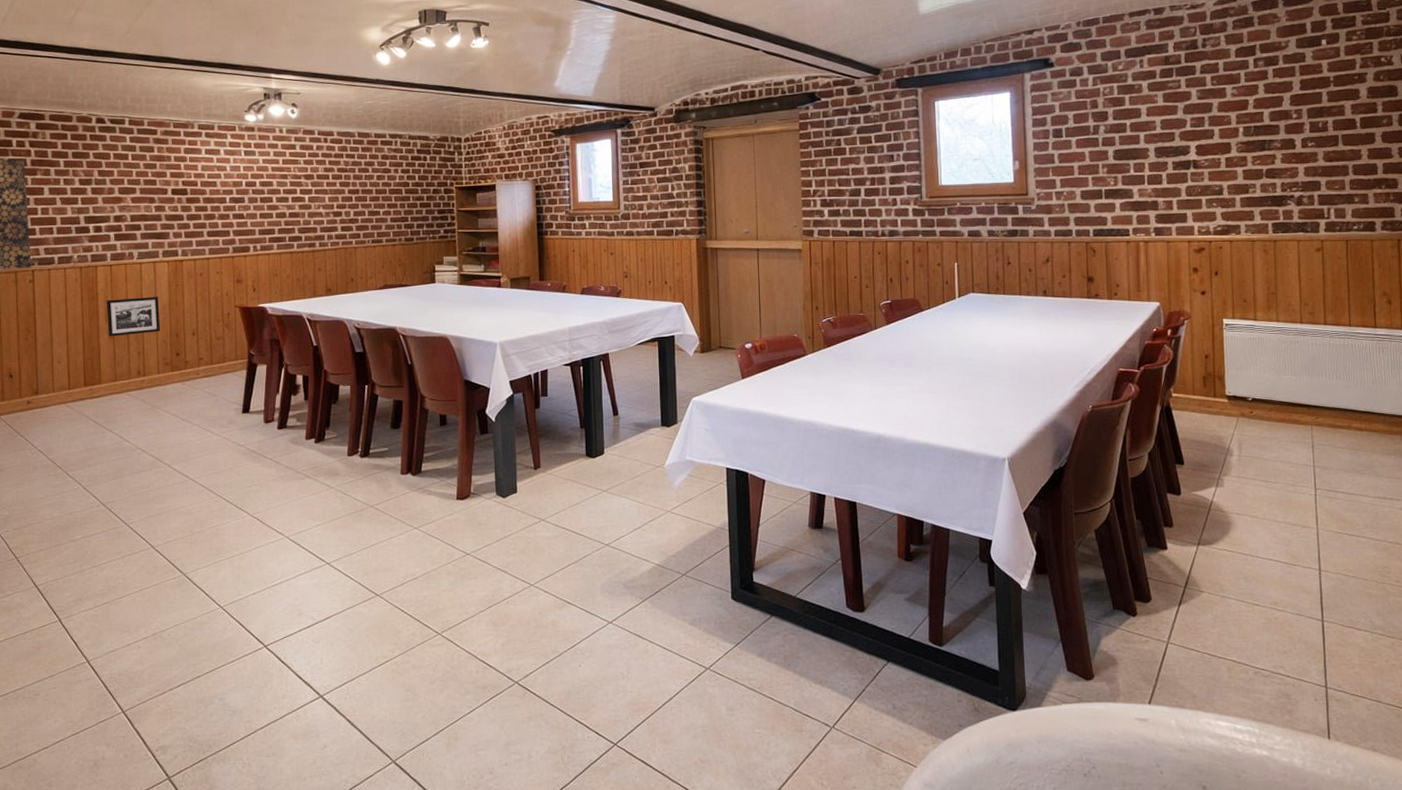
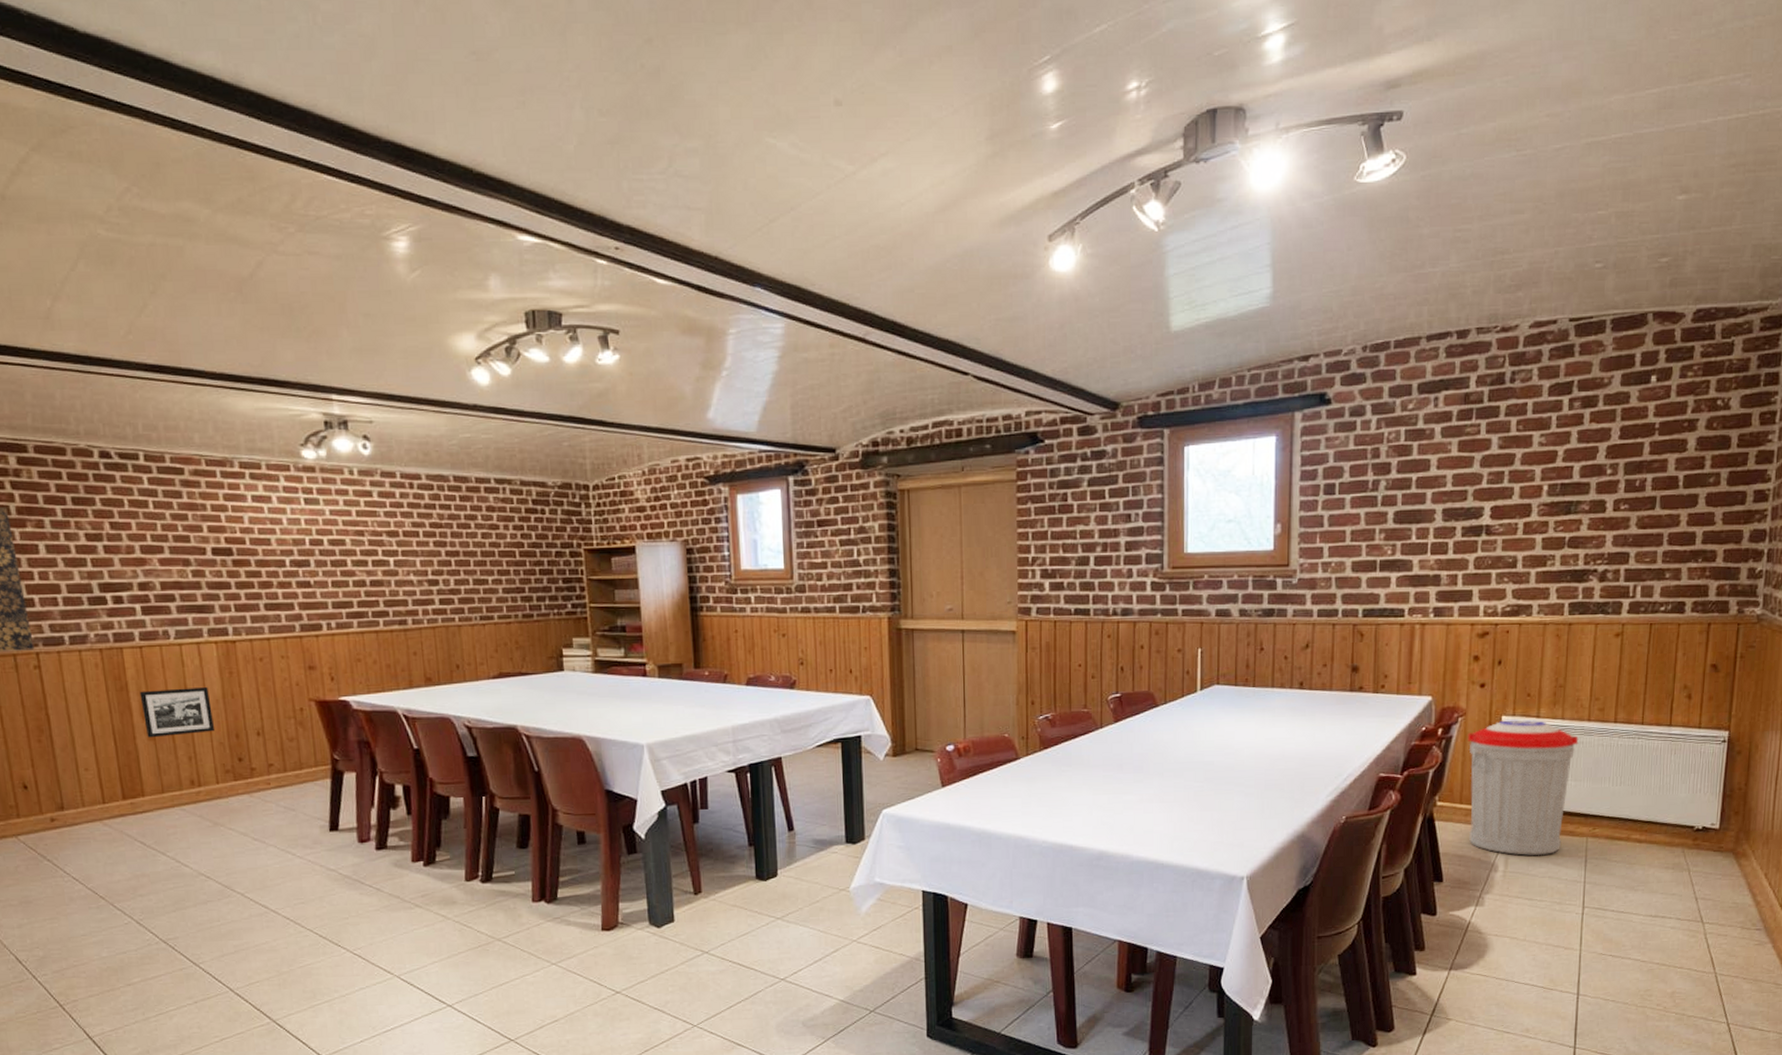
trash can: none [1194,322,1294,442] -> present [1468,719,1579,856]

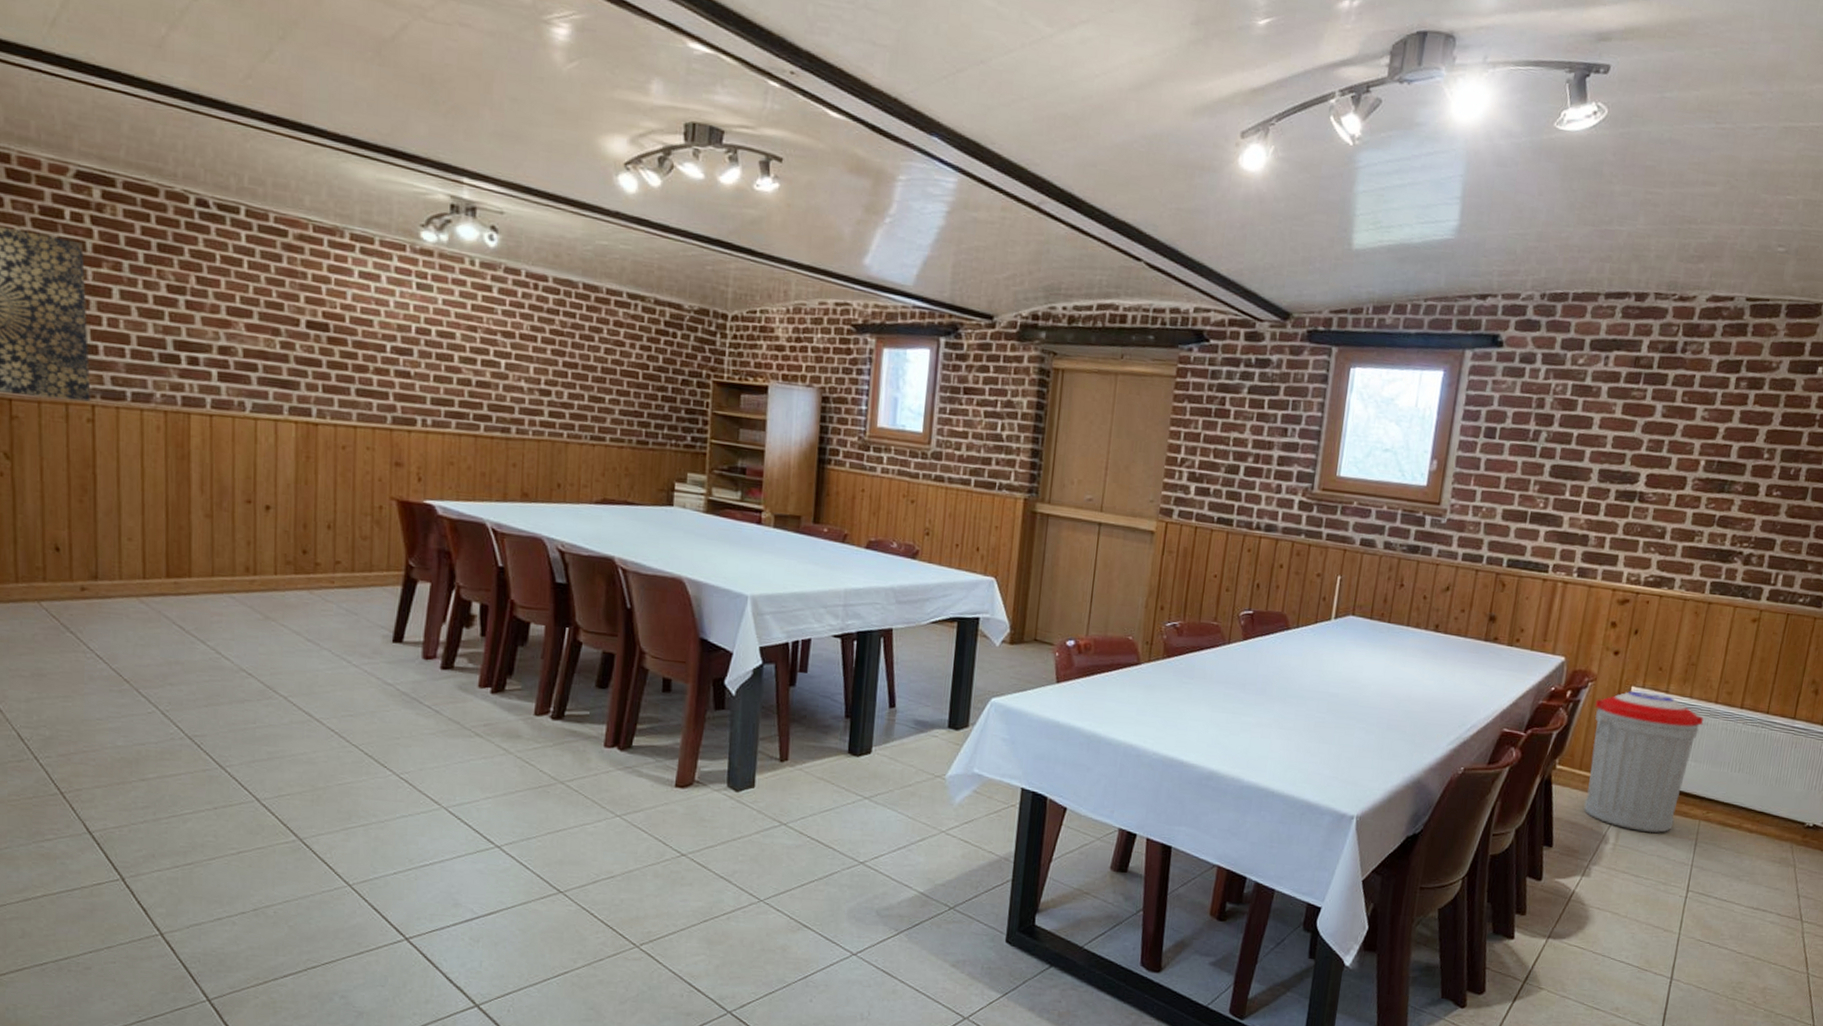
picture frame: present [139,687,216,738] -> none [202,462,282,518]

